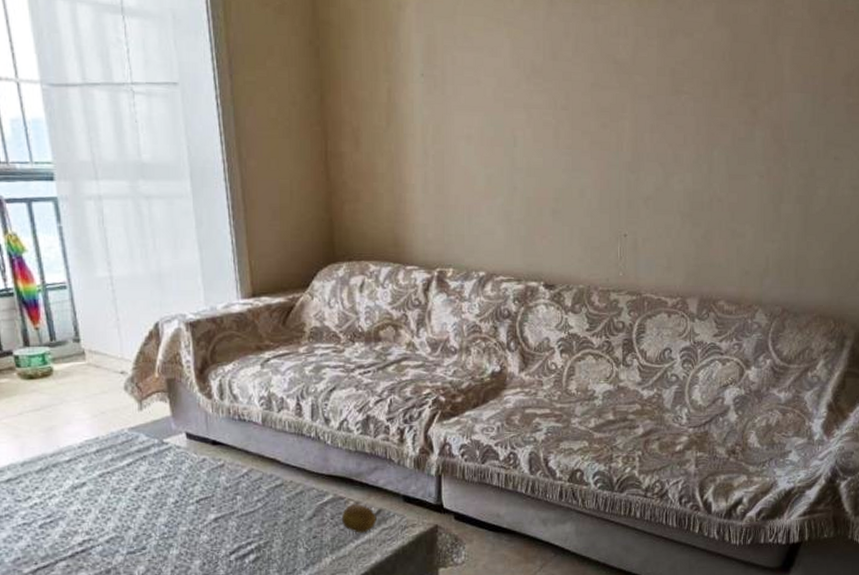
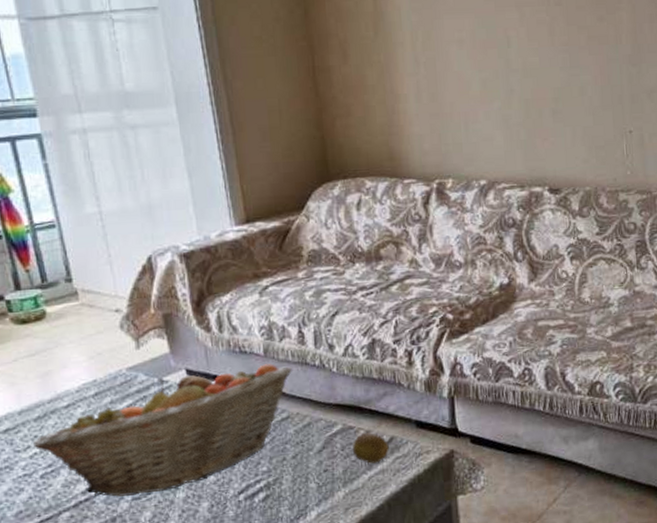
fruit basket: none [33,433,288,550] -> present [32,364,292,497]

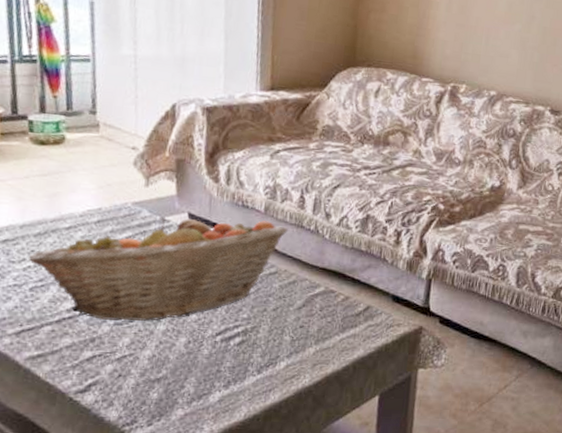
fruit: present [353,433,389,464] -> none [330,298,364,327]

